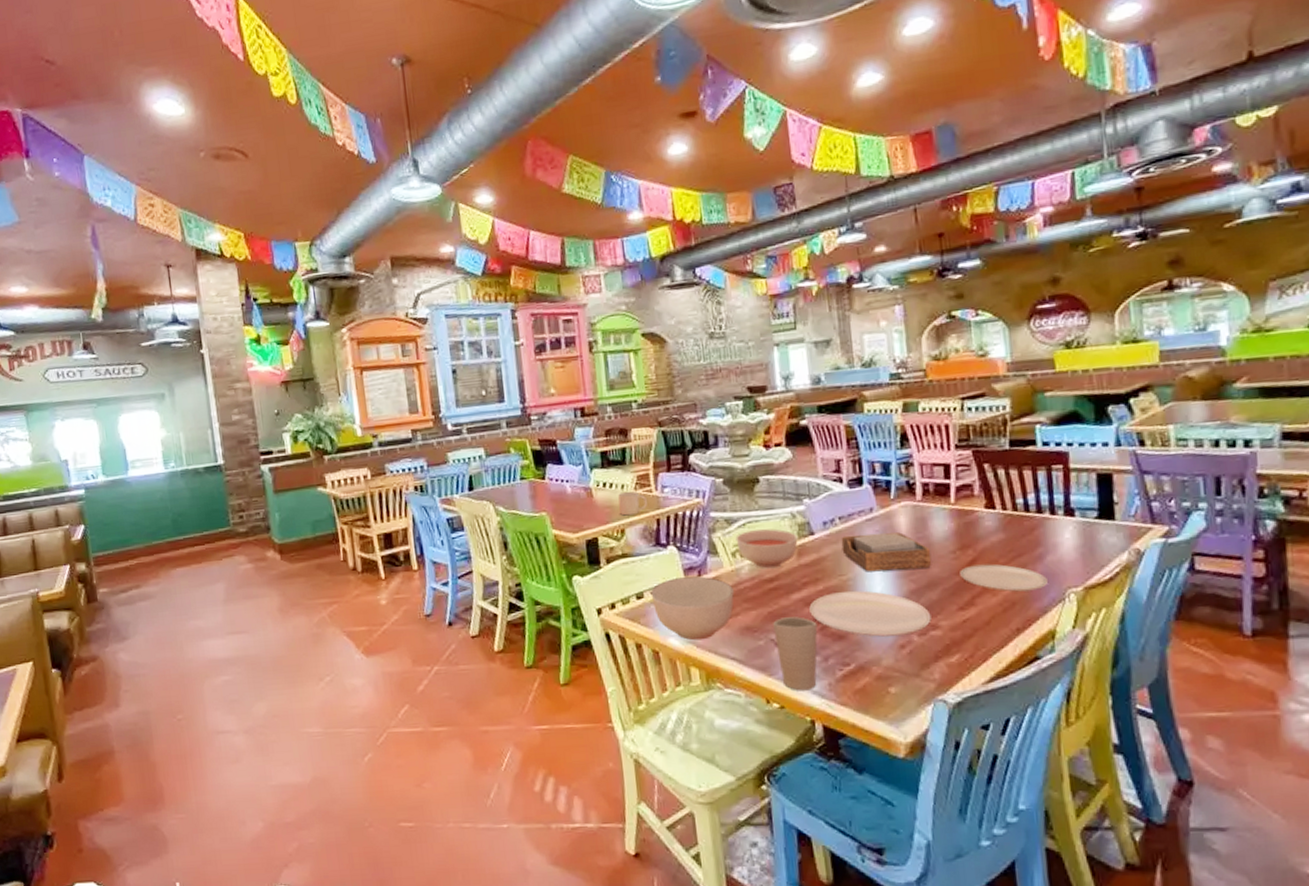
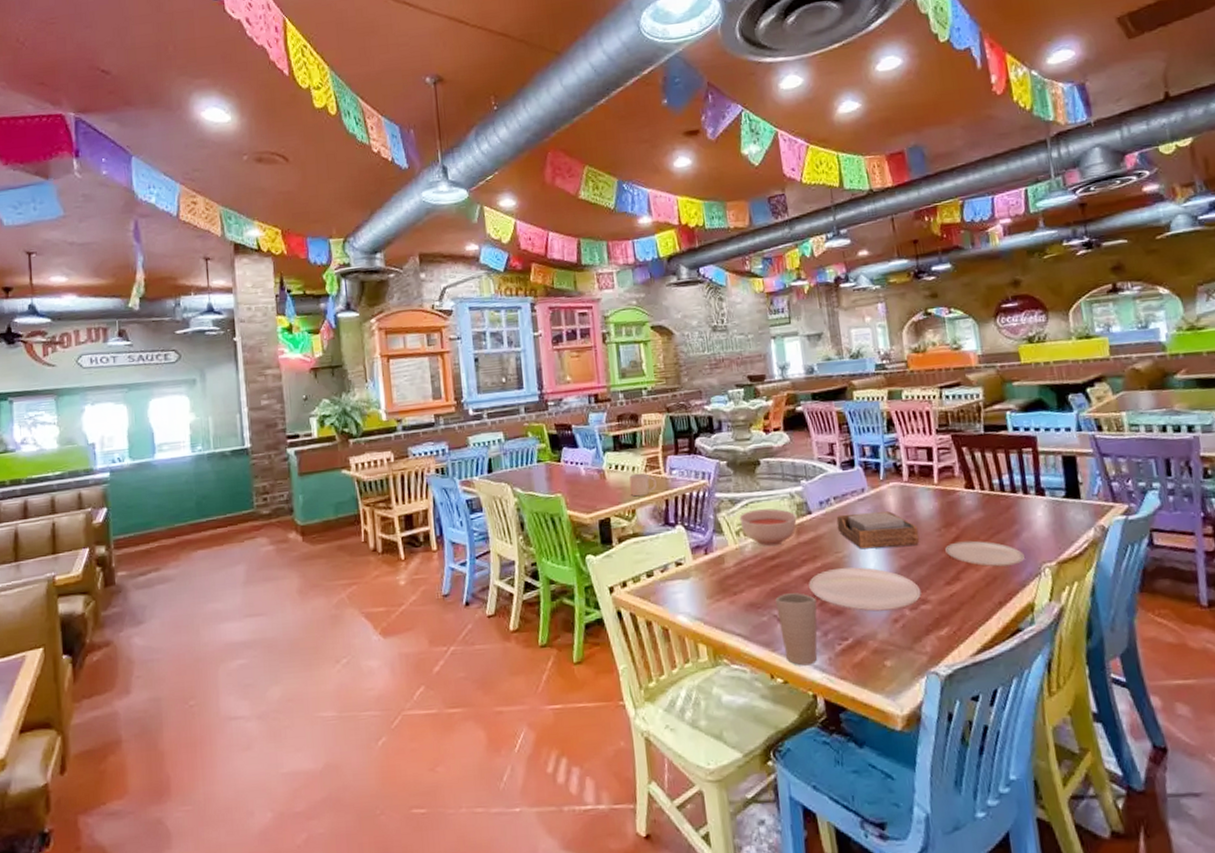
bowl: present [651,576,734,641] -> none [660,554,739,618]

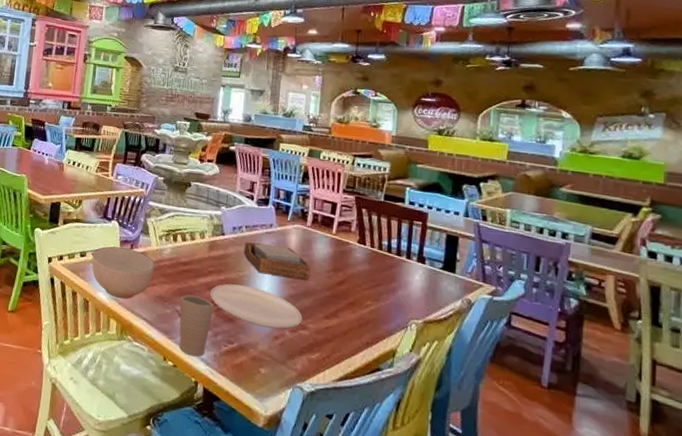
mug: present [629,473,658,497] -> none [81,172,104,191]
bowl: none [660,554,739,618] -> present [91,246,155,299]
bowl: present [739,508,797,547] -> none [164,221,212,255]
plate: present [945,540,1025,567] -> none [330,285,396,316]

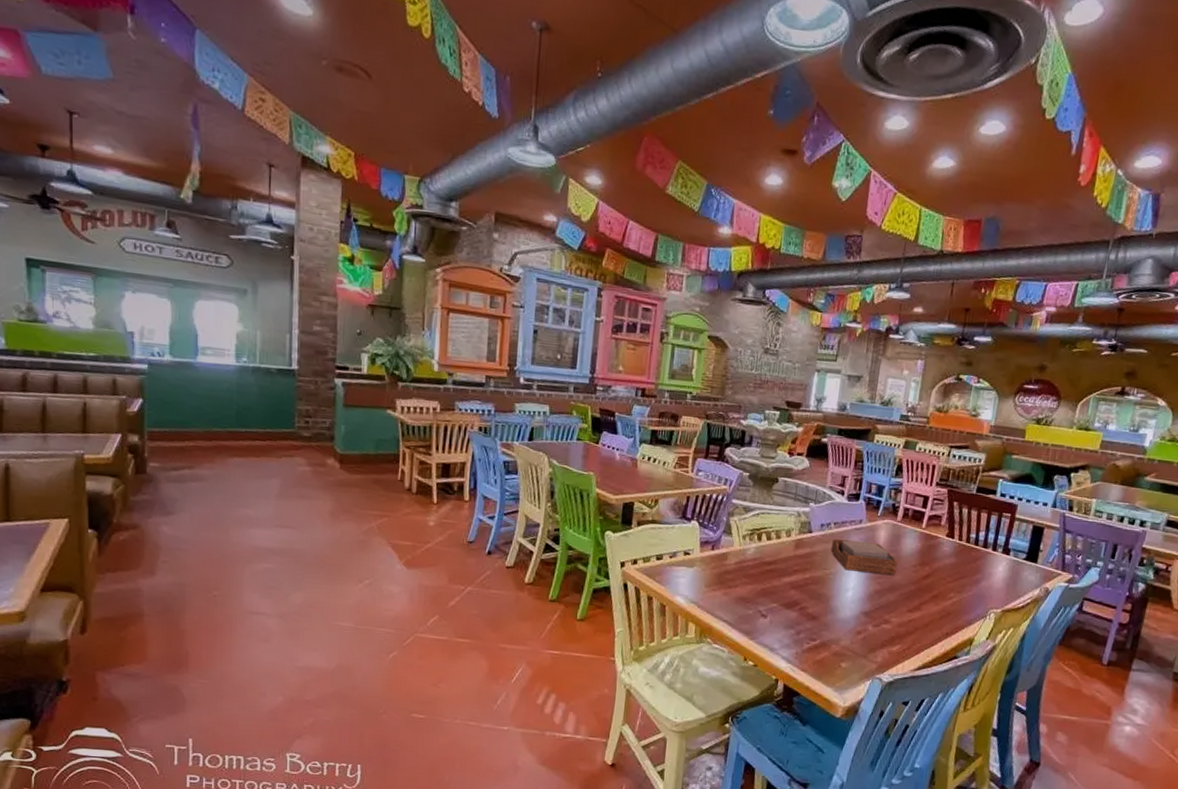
bowl: present [91,246,155,299] -> none [669,548,738,602]
cup: present [179,295,214,357] -> none [760,595,798,656]
plate: present [210,284,303,329] -> none [794,582,886,624]

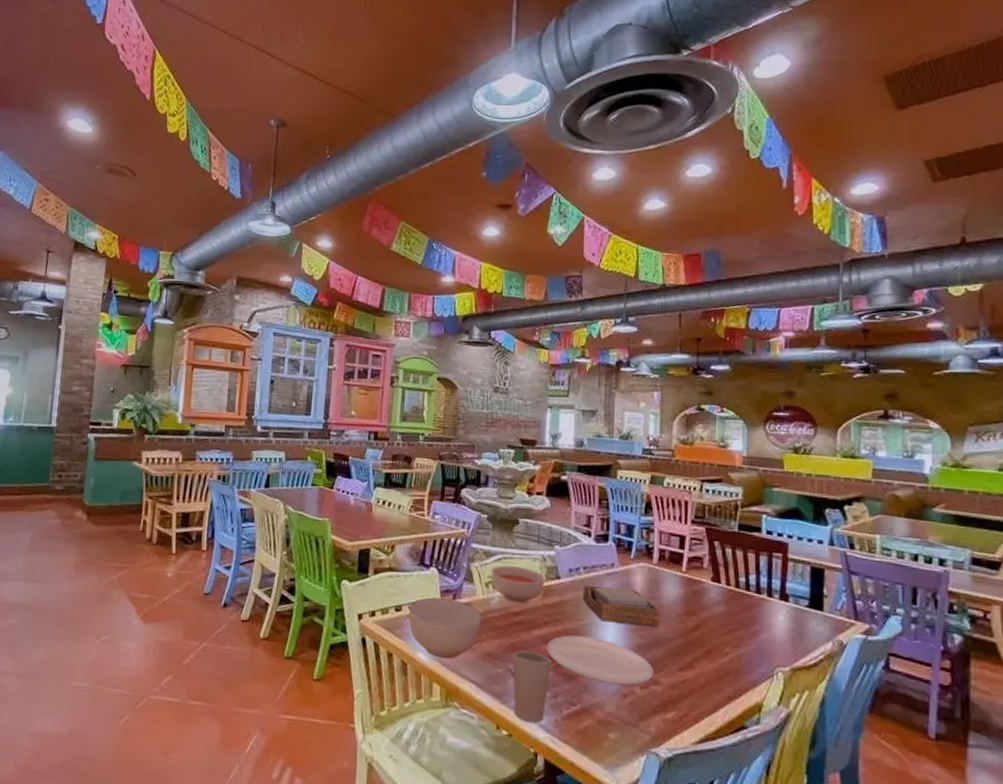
bowl: none [669,548,738,602] -> present [408,597,482,659]
bowl: none [748,520,799,555] -> present [490,565,545,604]
cup: none [760,595,798,656] -> present [512,650,552,723]
plate: none [794,582,886,624] -> present [547,635,654,686]

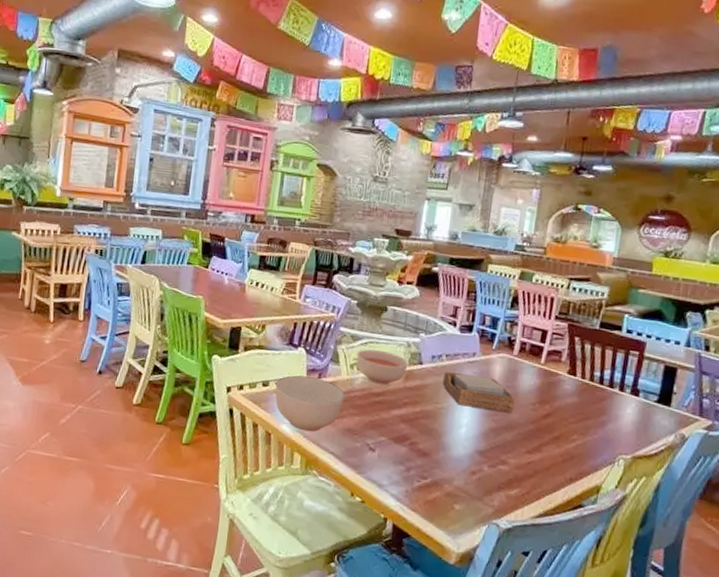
cup: present [512,650,552,723] -> none [368,427,408,493]
plate: present [547,635,654,686] -> none [404,416,503,464]

